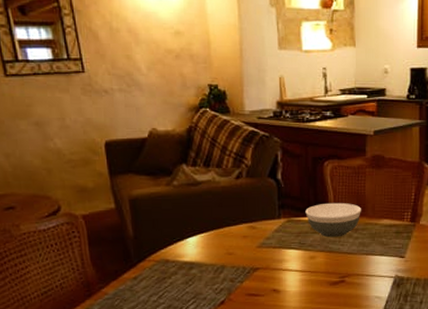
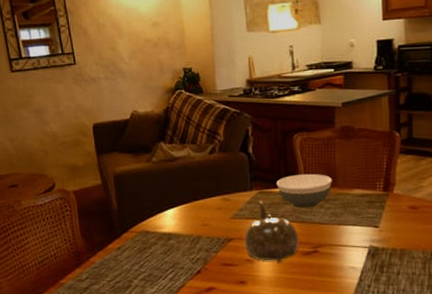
teapot: none [271,230,326,293] -> present [244,201,299,263]

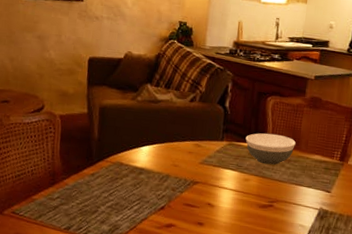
teapot: present [244,201,299,263] -> none [208,152,258,211]

